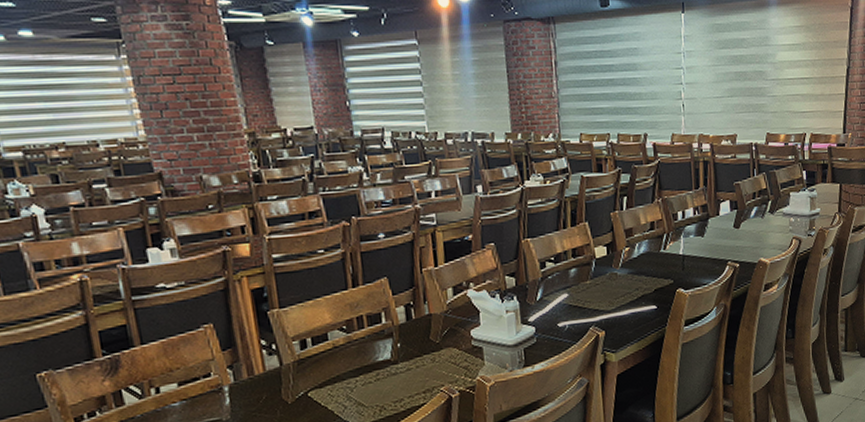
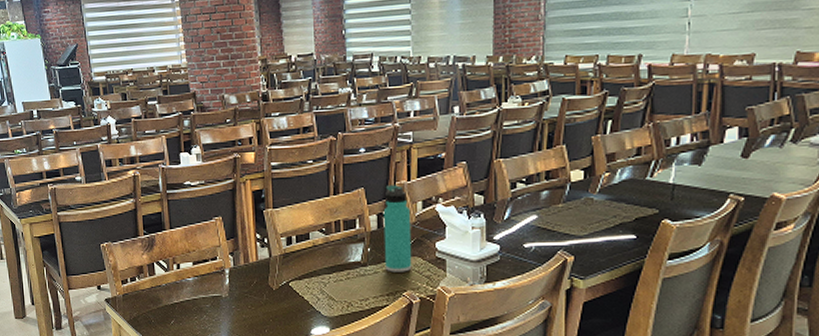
thermos bottle: none [411,272,448,367] -> present [383,185,412,272]

